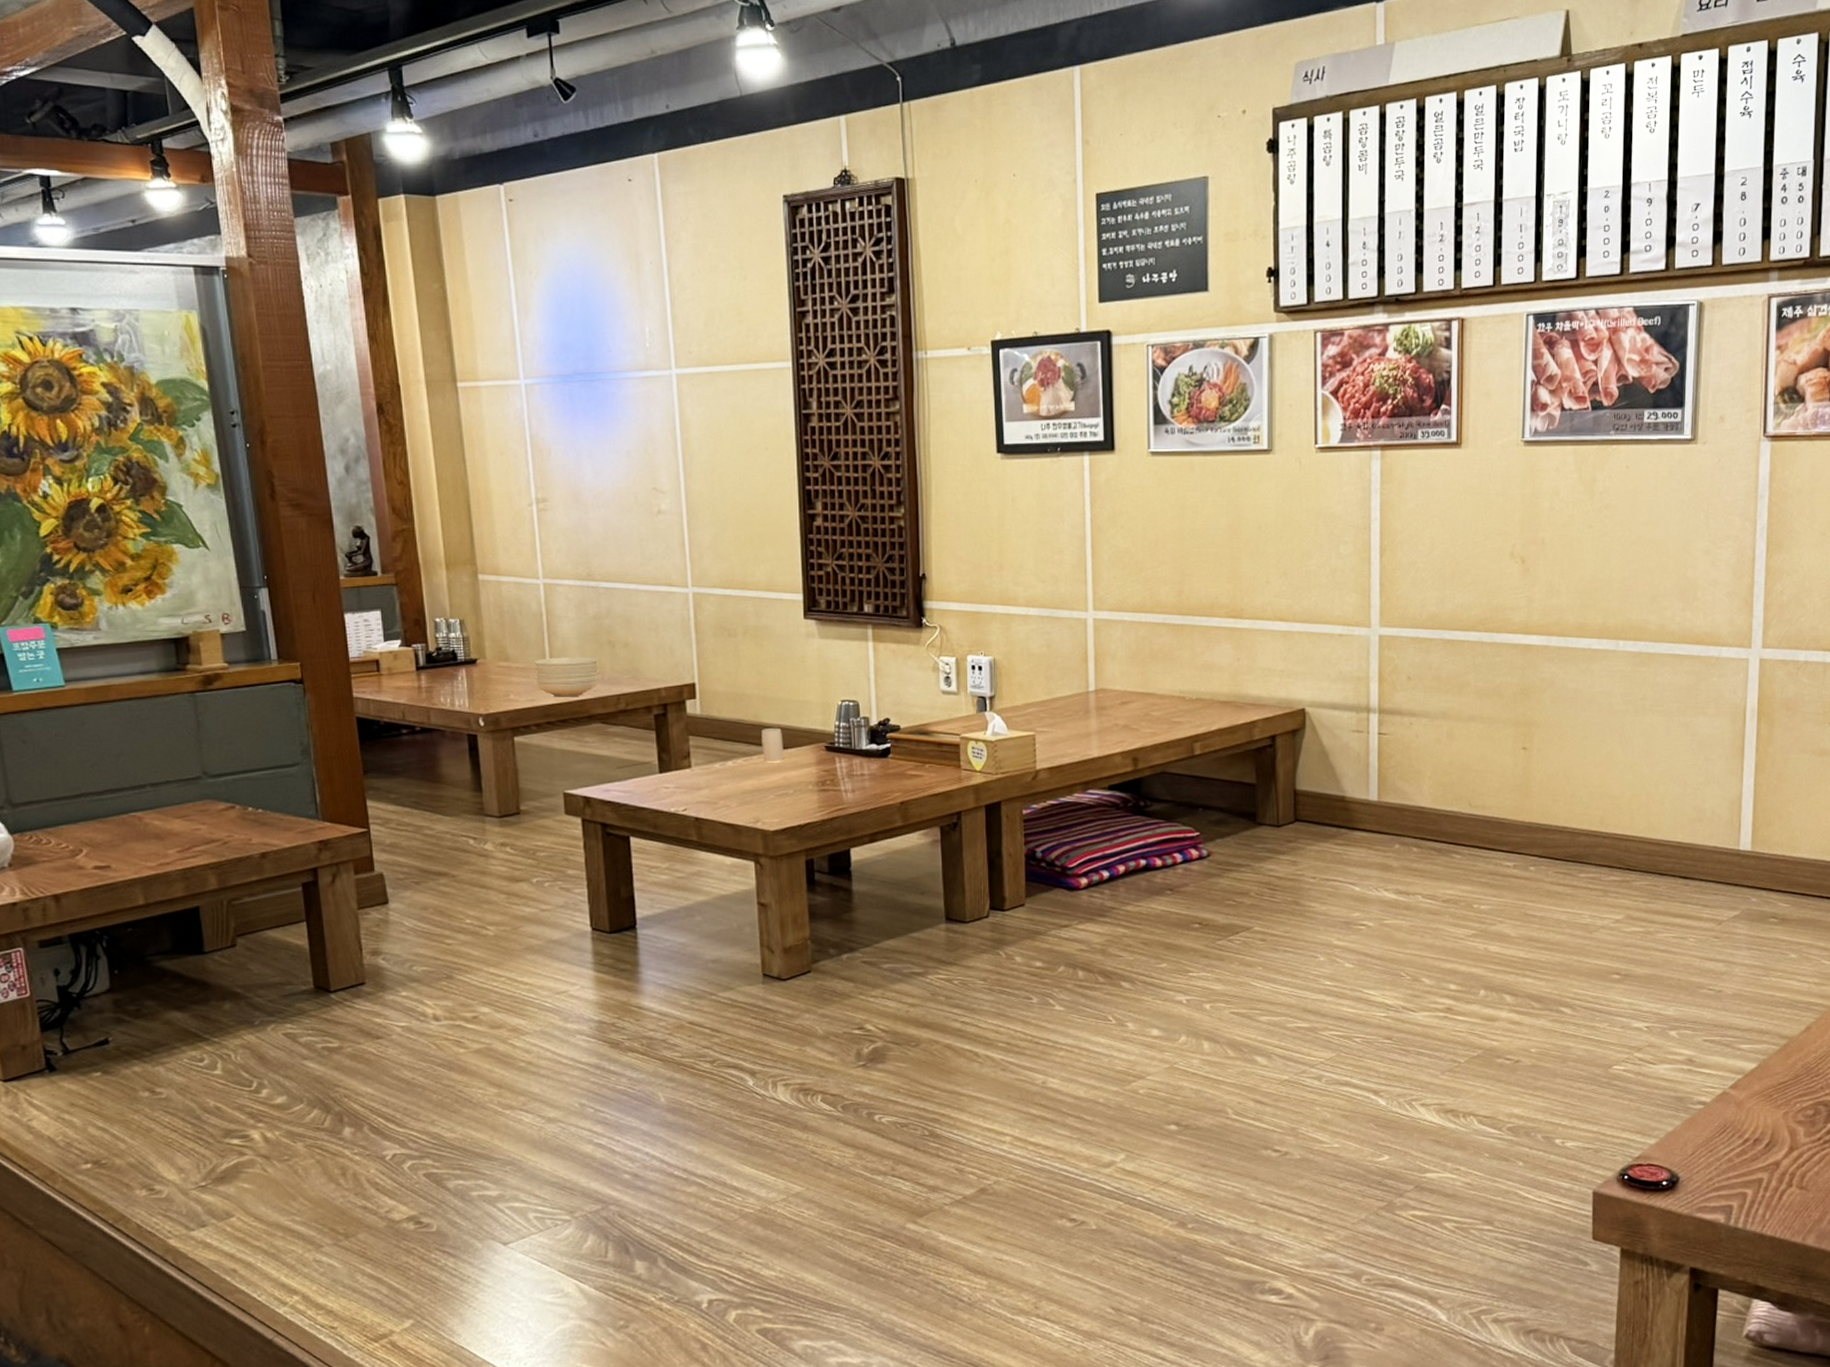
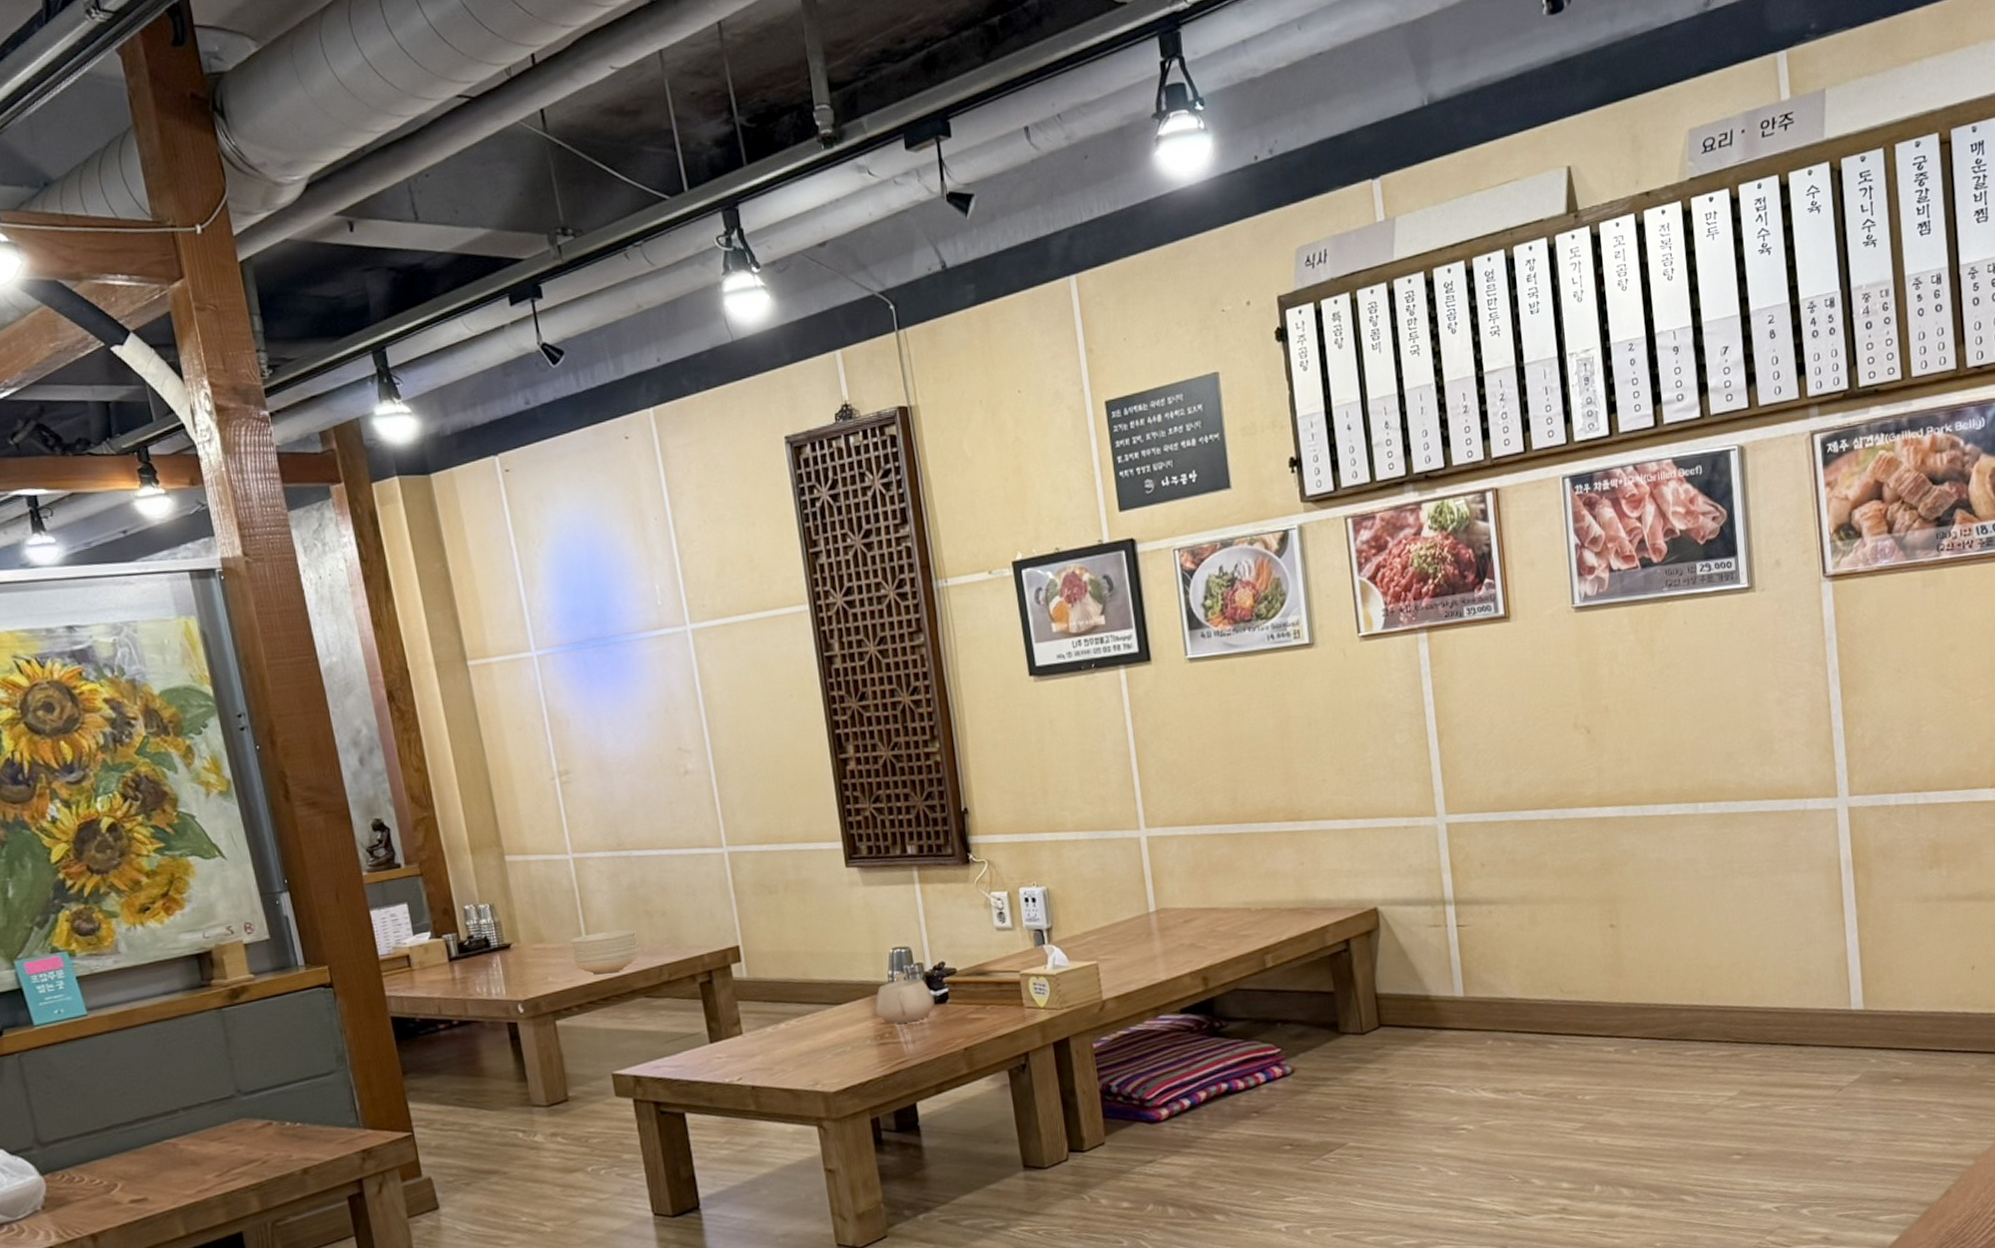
cup: present [761,727,784,763] -> none [812,983,838,1021]
teapot: none [819,725,877,772] -> present [874,972,935,1024]

